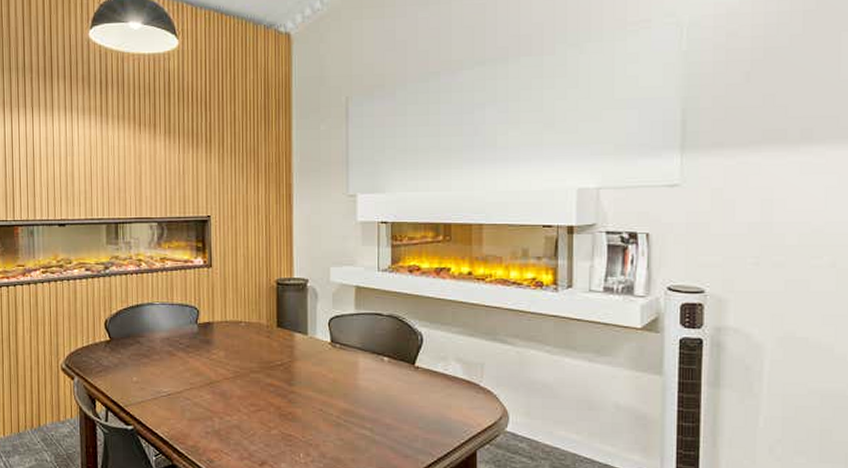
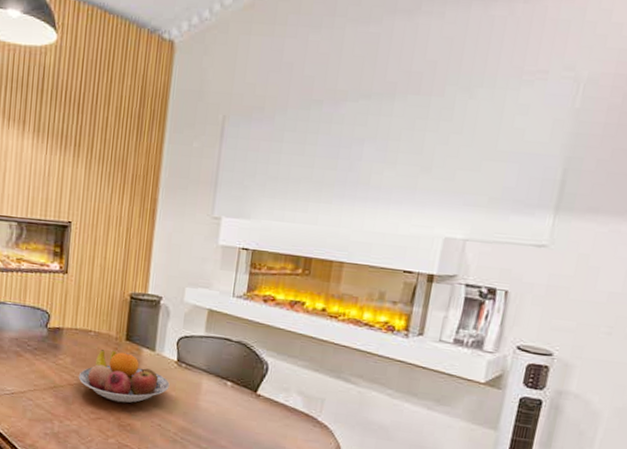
fruit bowl: none [233,338,326,391] -> present [78,350,170,404]

